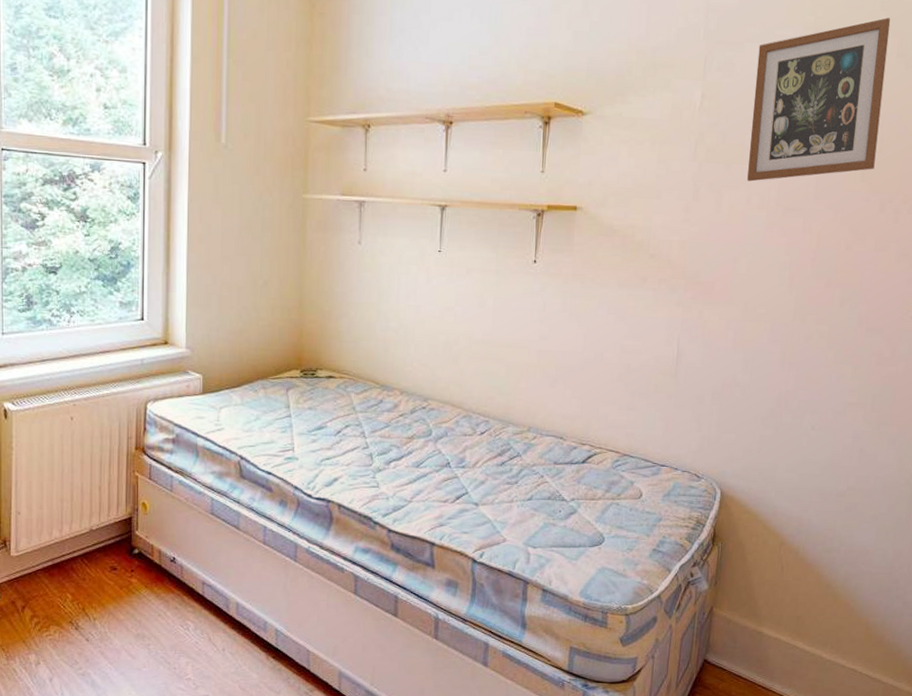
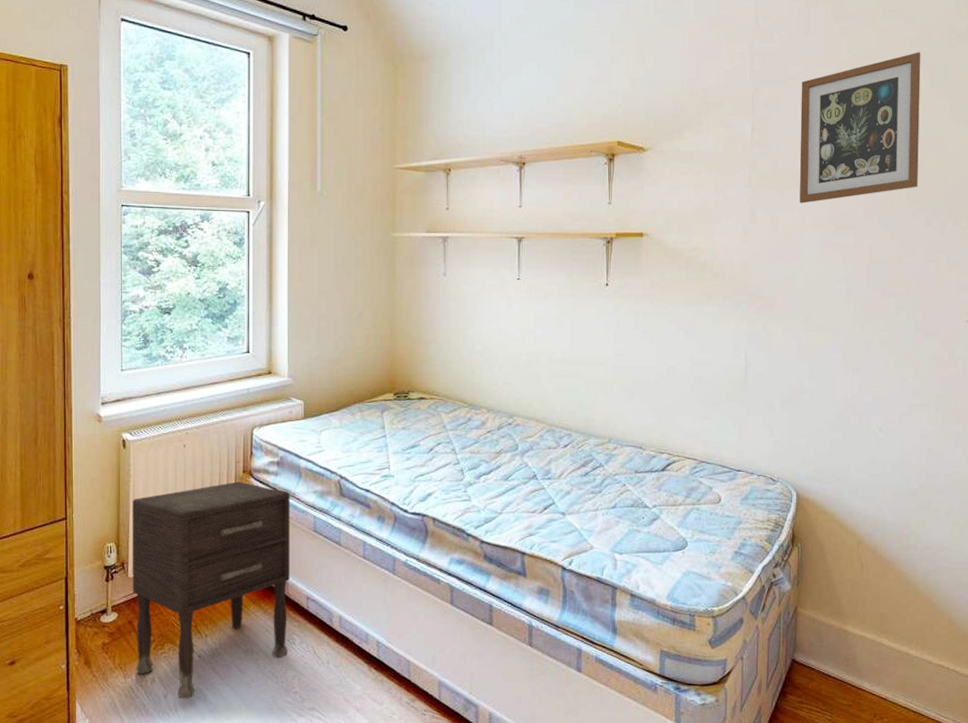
nightstand: none [15,458,186,684] -> present [132,481,290,700]

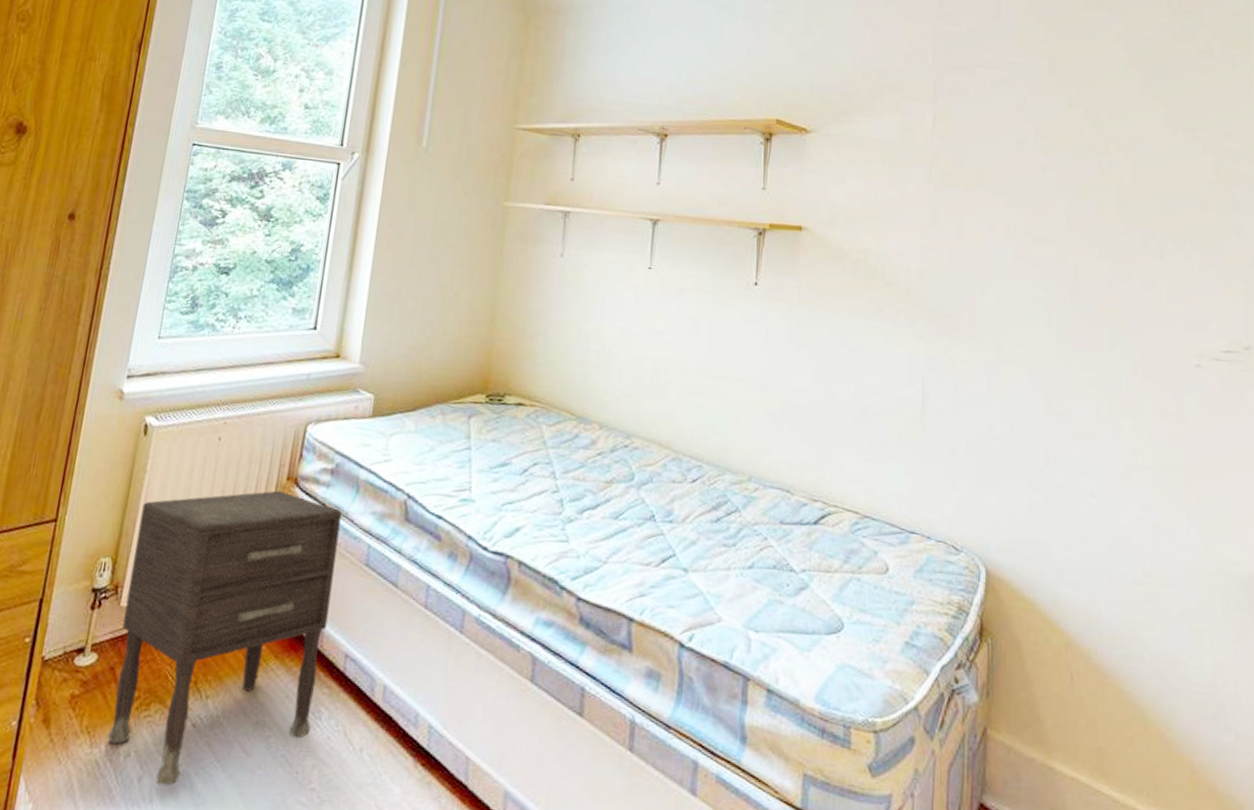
picture frame: present [799,52,921,203] -> none [989,49,1130,208]

